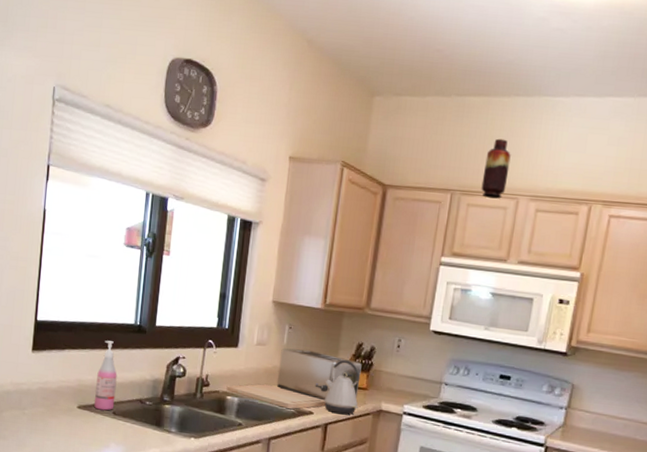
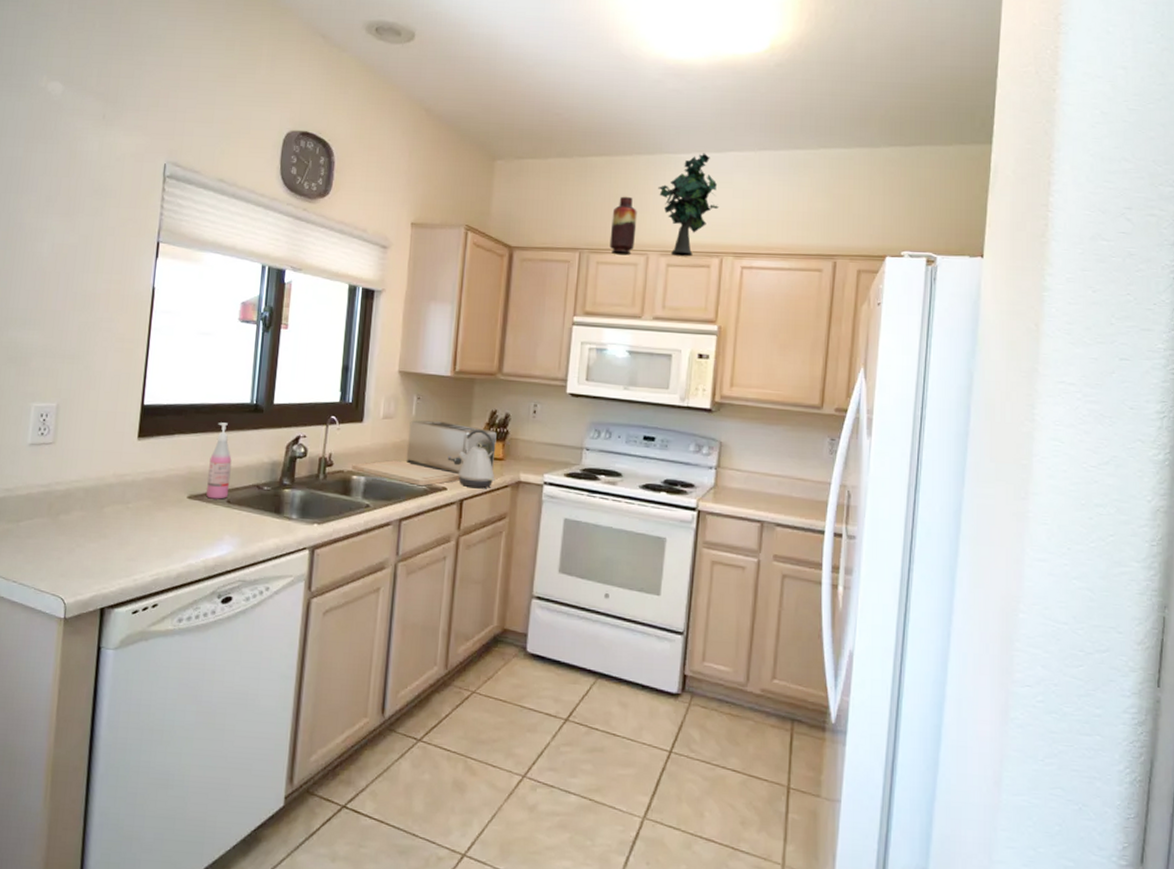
decorative plant: none [533,97,594,204] -> present [658,153,720,257]

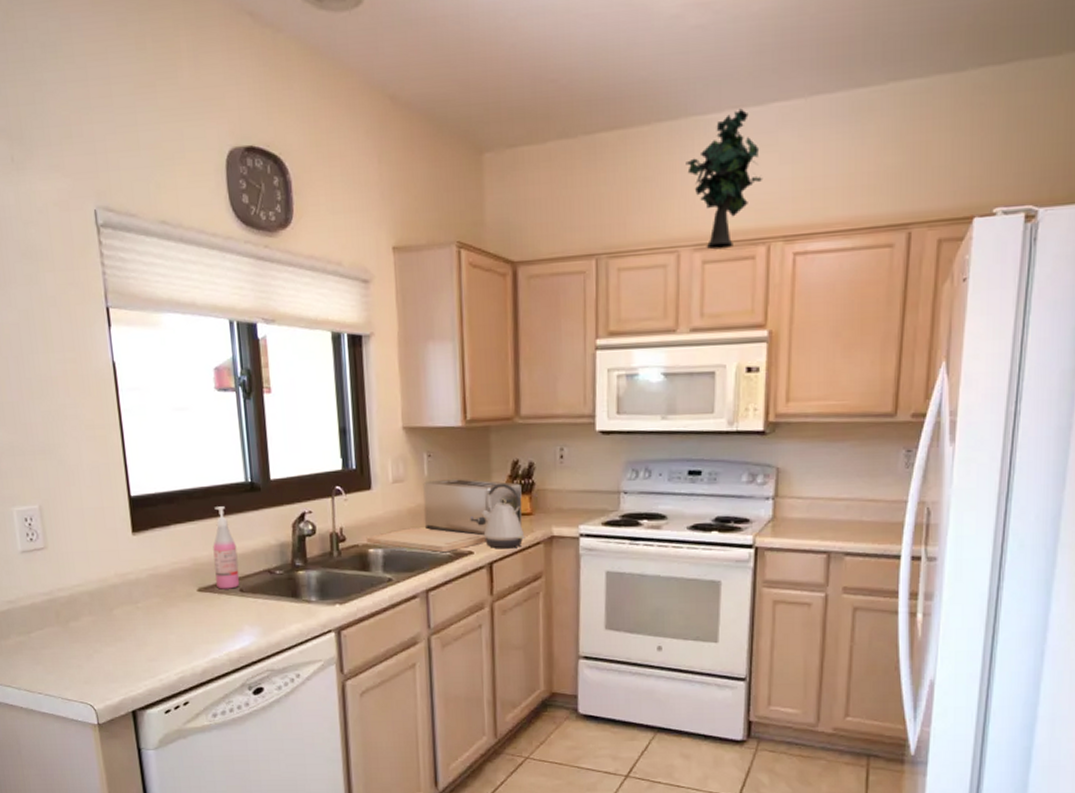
vase: present [609,196,637,256] -> none [631,179,663,257]

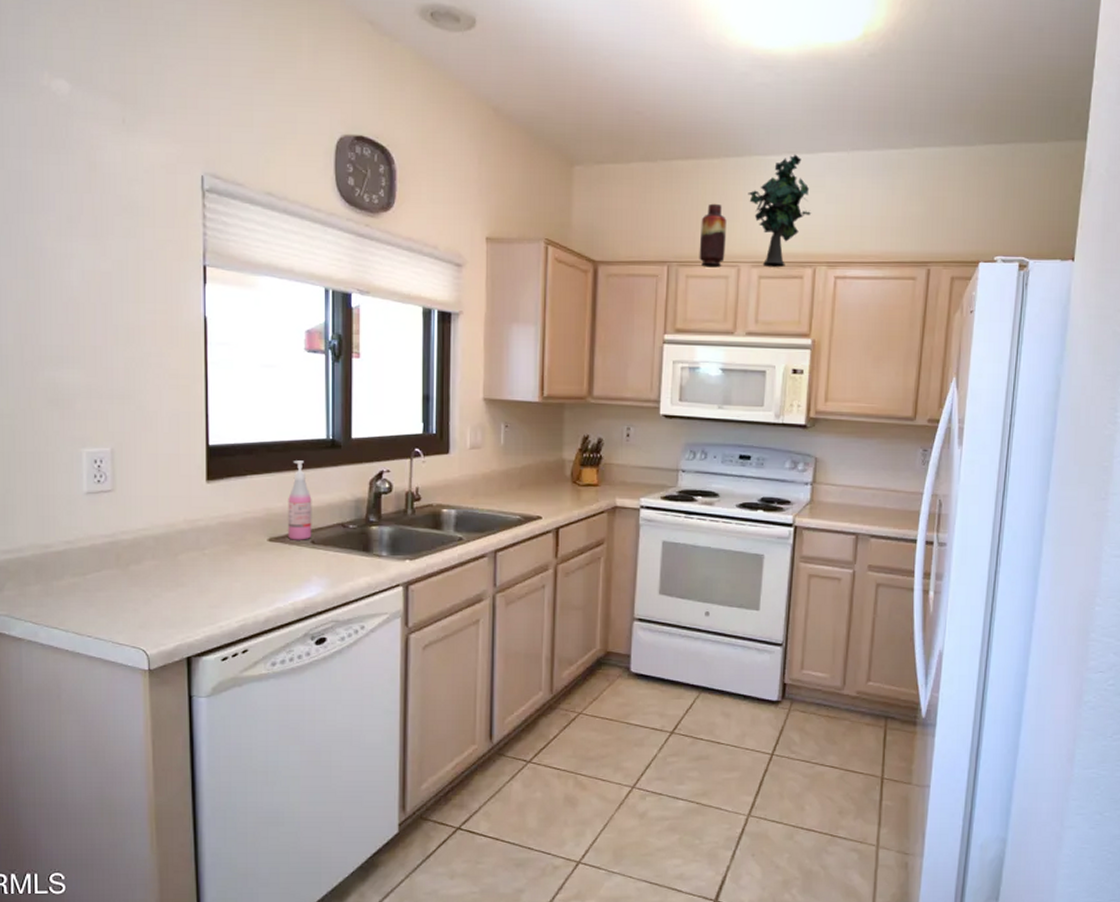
cutting board: present [366,527,486,553] -> none [441,491,554,517]
toaster: present [423,478,523,536] -> none [497,448,590,503]
kettle: present [480,483,525,549] -> none [551,455,591,516]
vase: none [631,179,663,257] -> present [699,203,727,268]

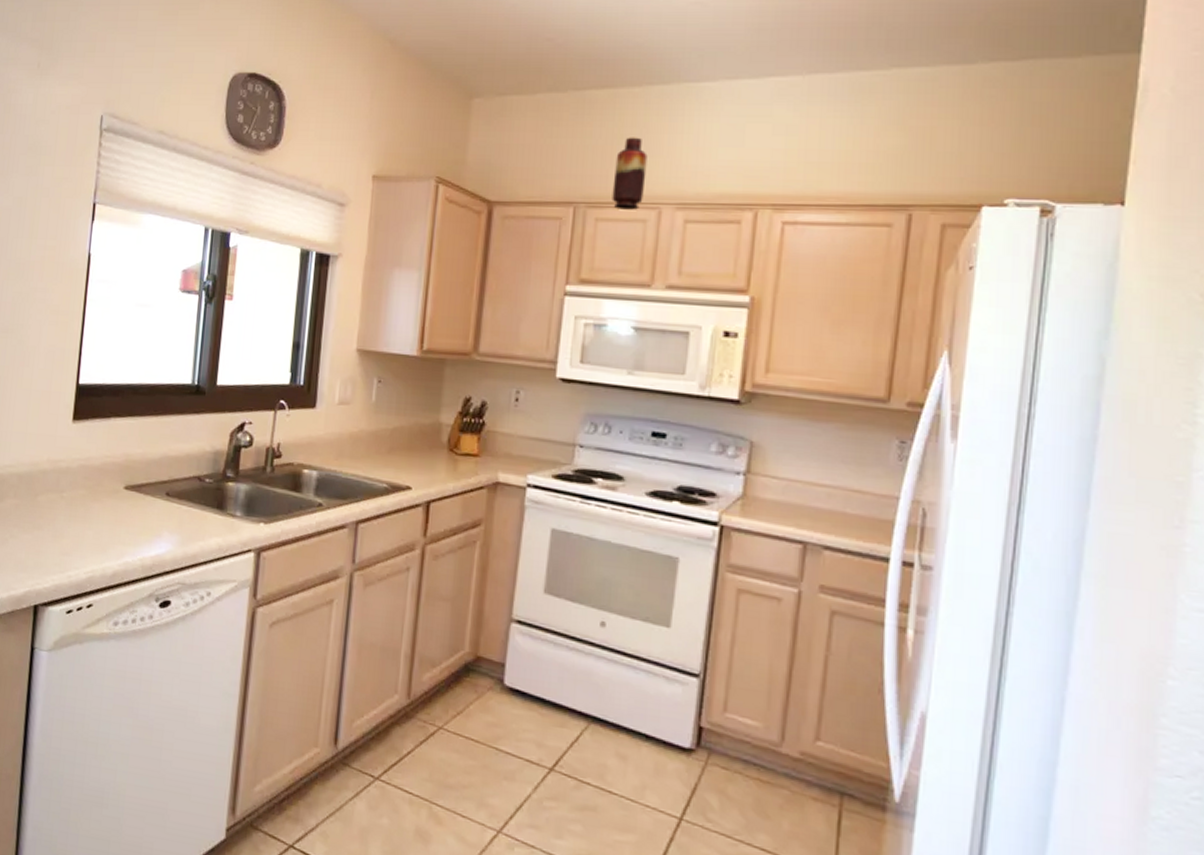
soap dispenser: present [288,460,312,540] -> none [144,405,171,492]
decorative plant: present [748,154,812,268] -> none [674,80,755,211]

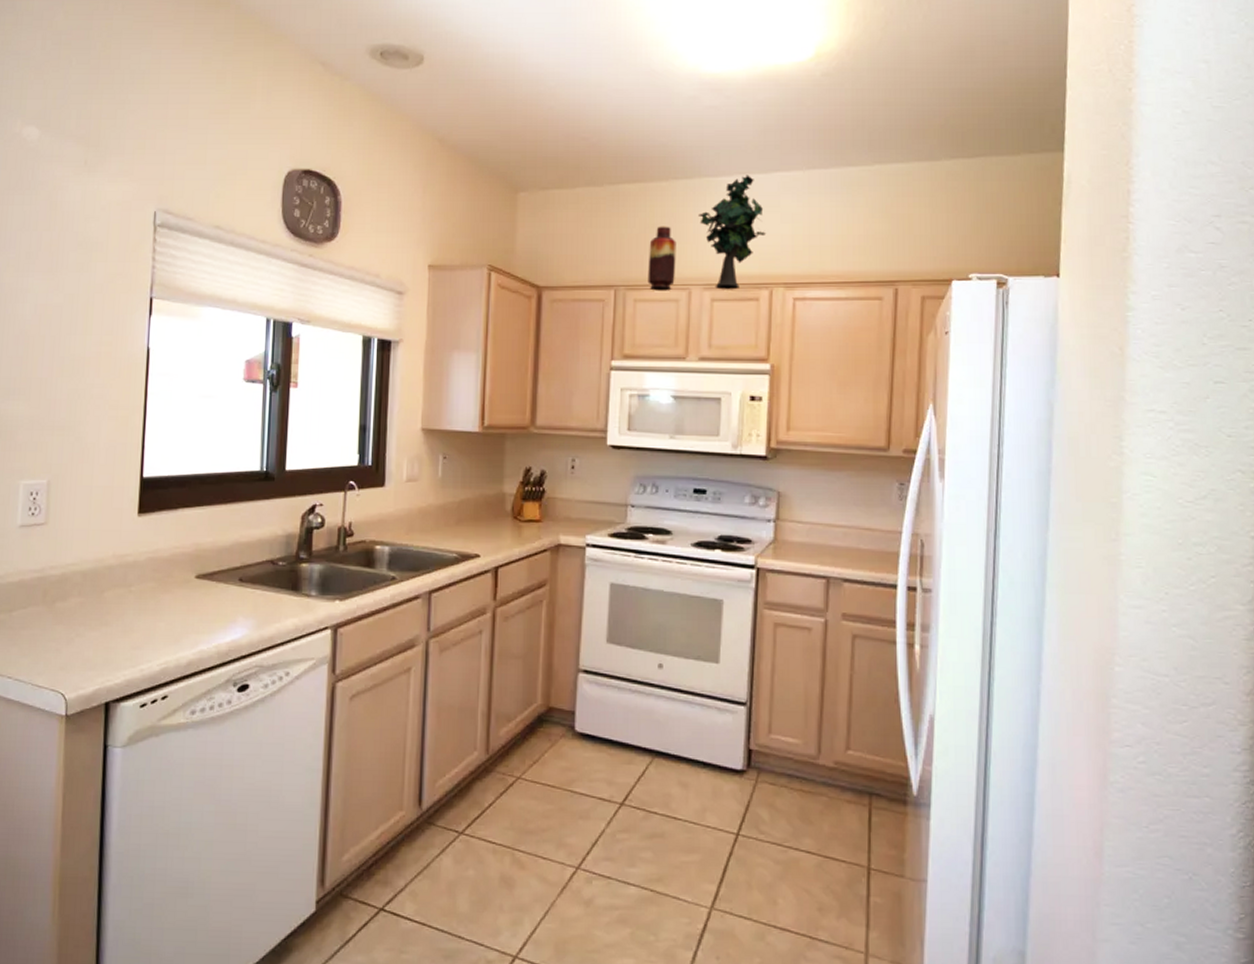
decorative plant: none [674,80,755,211] -> present [698,175,767,290]

